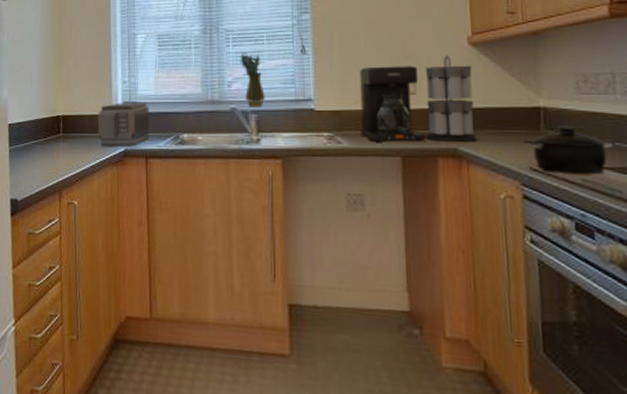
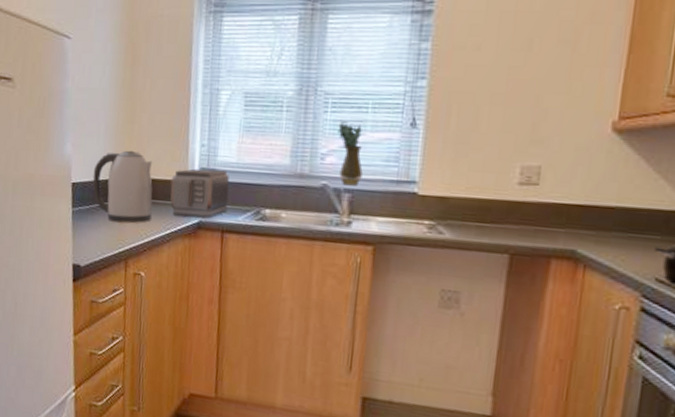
kettle: none [27,91,83,157] -> present [92,150,153,224]
coffee maker: present [359,66,426,143] -> none [466,149,547,240]
spice rack: present [425,55,477,143] -> none [541,141,611,245]

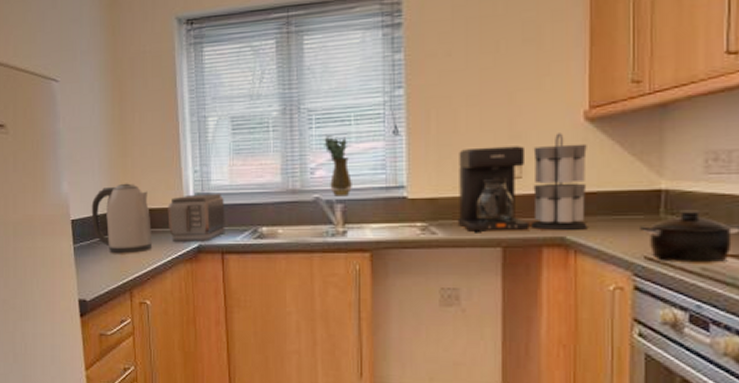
coffee maker: none [466,149,547,240] -> present [457,146,530,232]
spice rack: none [541,141,611,245] -> present [530,133,587,232]

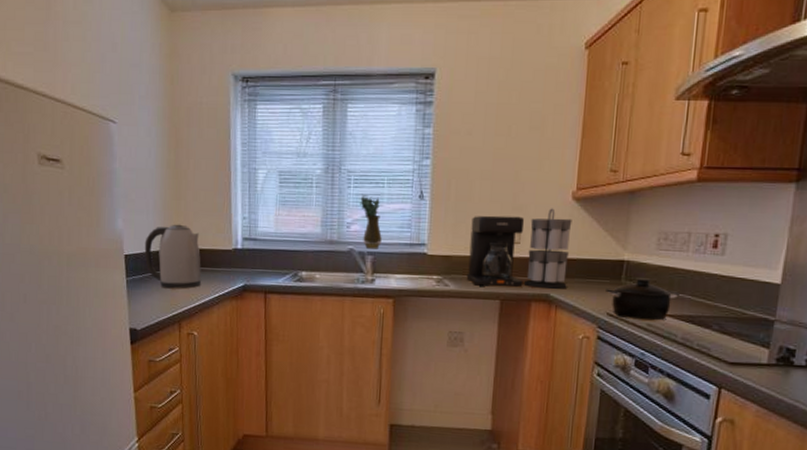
toaster: present [167,194,225,243] -> none [217,238,270,282]

